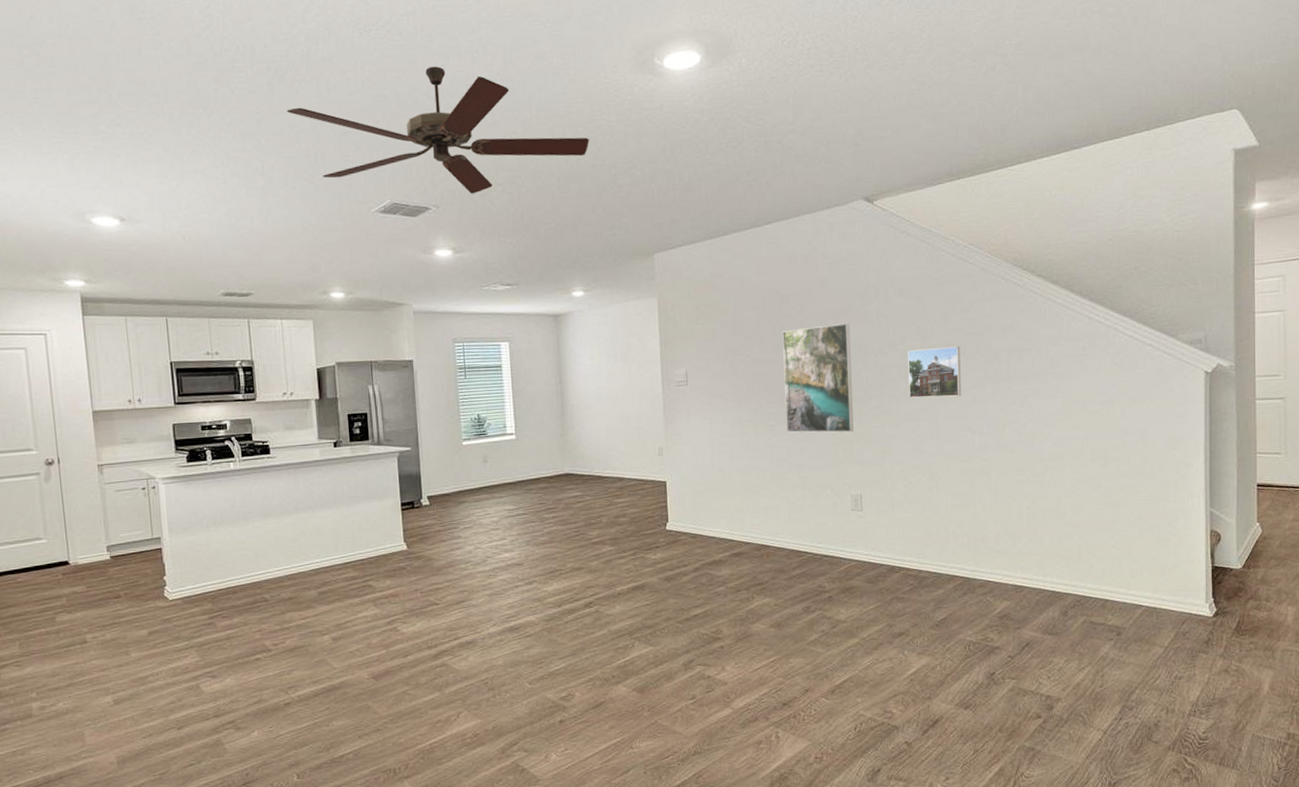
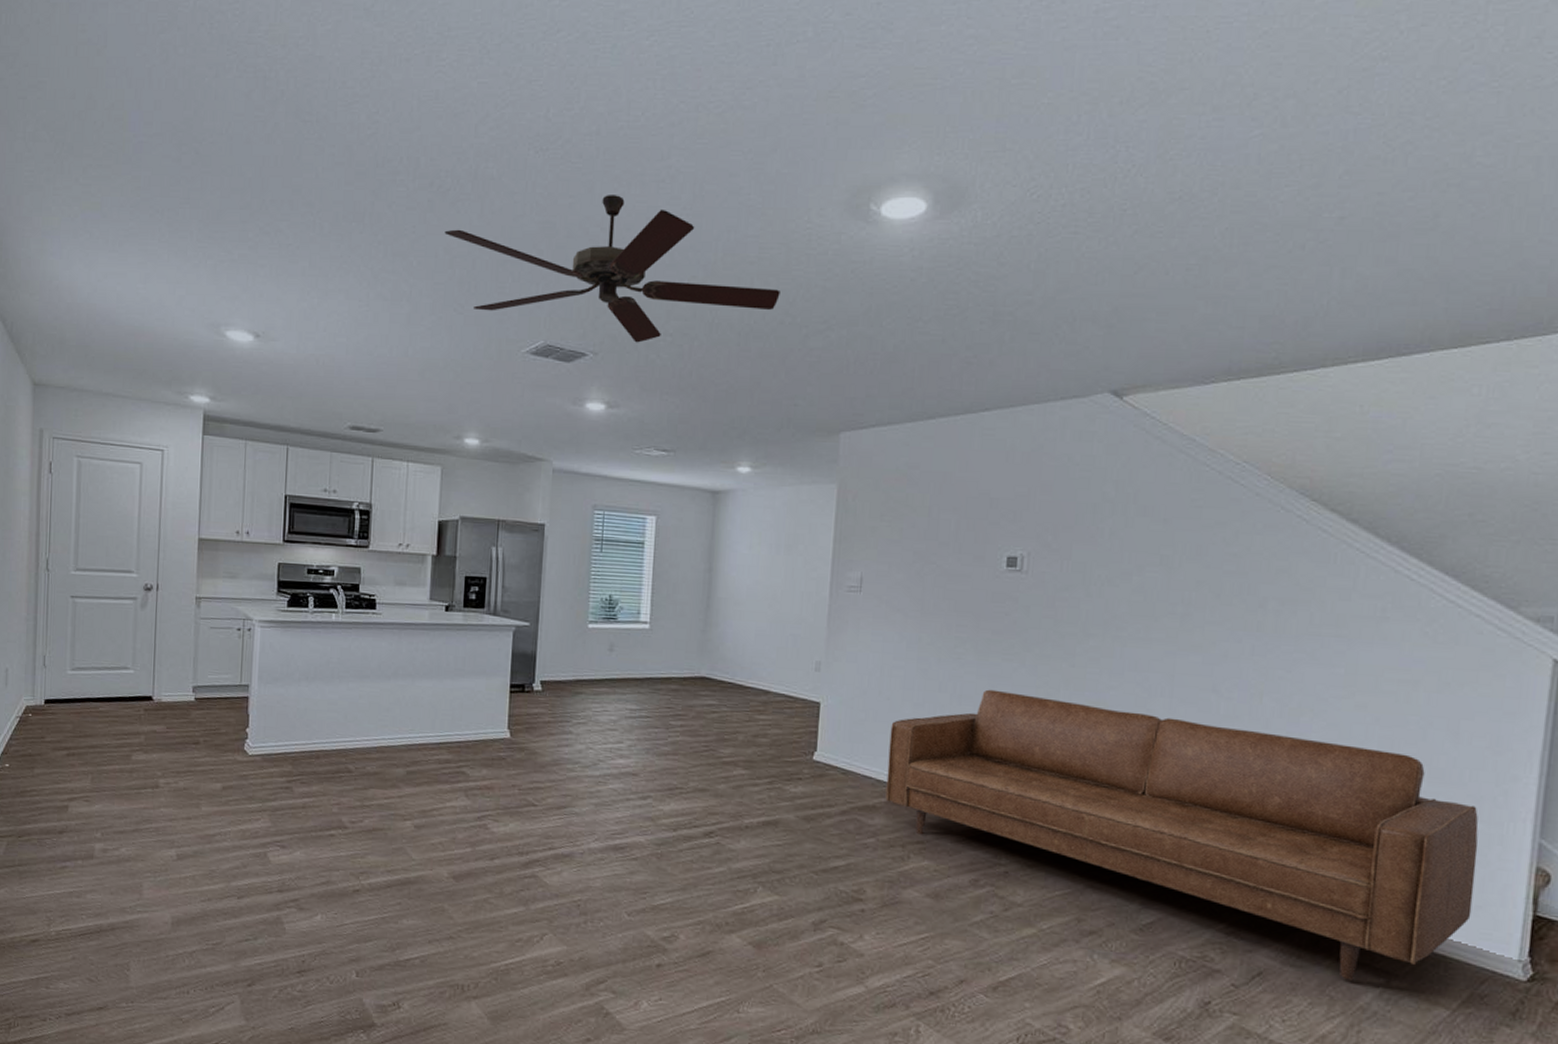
sofa: none [725,451,1170,638] -> present [885,689,1479,980]
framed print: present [782,323,854,433] -> none [977,540,1073,676]
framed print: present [908,346,962,398] -> none [1140,583,1215,649]

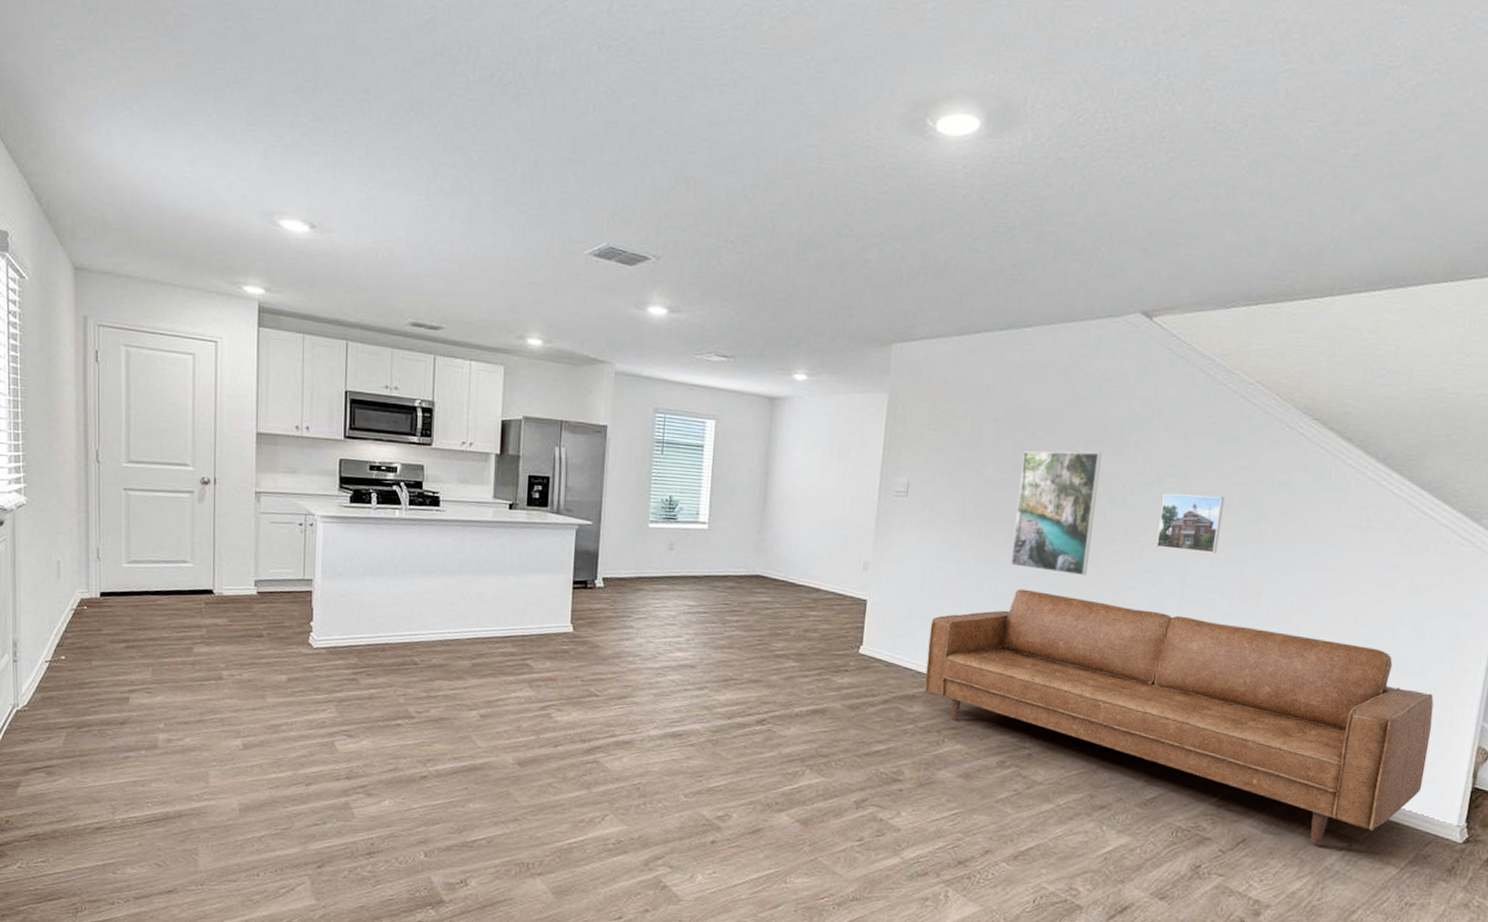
ceiling fan: present [444,195,780,343] -> none [506,96,839,249]
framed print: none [977,540,1073,676] -> present [1011,451,1102,577]
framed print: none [1140,583,1215,649] -> present [1156,493,1225,554]

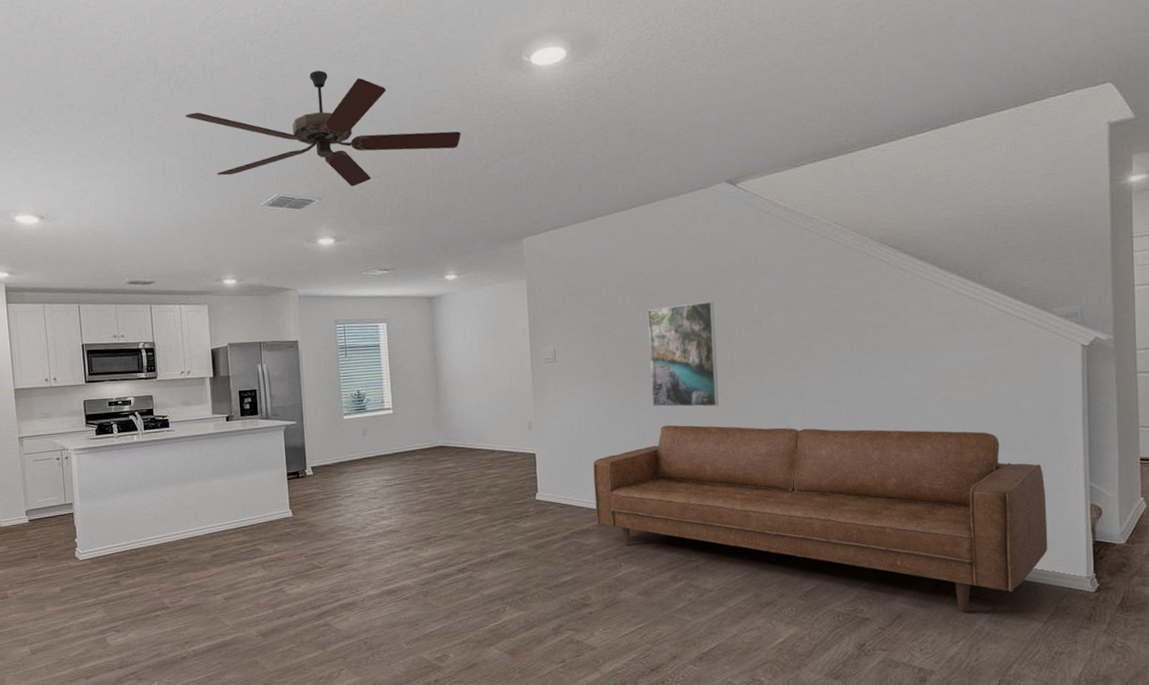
ceiling fan: none [506,96,839,249] -> present [185,70,461,187]
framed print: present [1156,493,1225,554] -> none [772,322,827,373]

